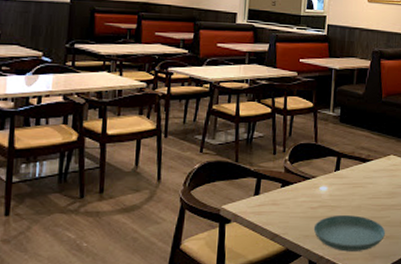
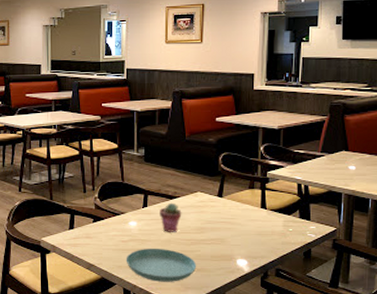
potted succulent: none [352,166,374,198] -> present [160,202,182,232]

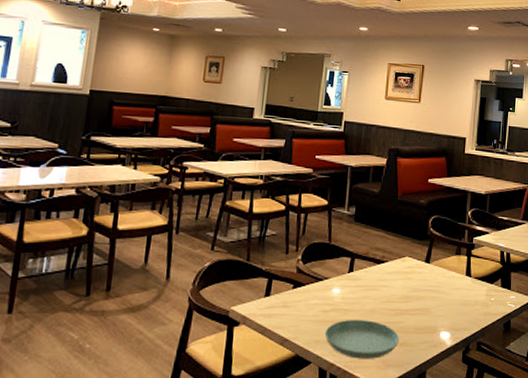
potted succulent: present [160,202,182,232] -> none [365,267,389,301]

